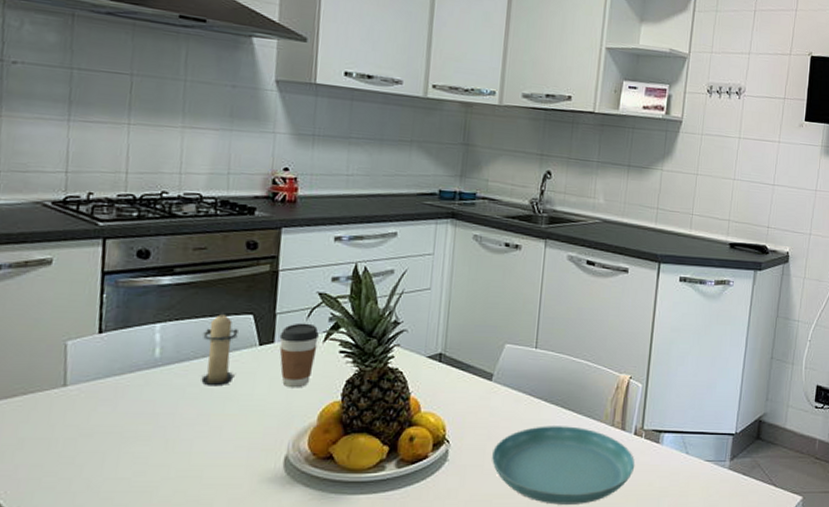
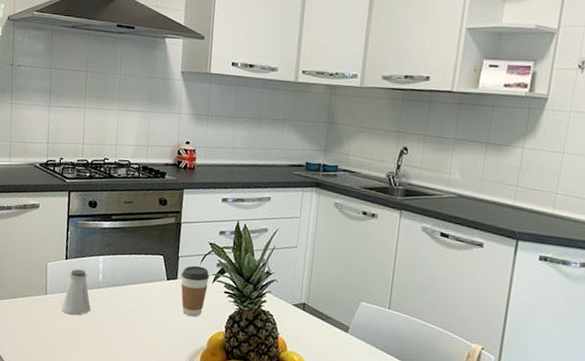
saltshaker: none [92,345,142,409] -> present [61,269,91,315]
candle: present [201,310,238,387] -> none [128,250,153,308]

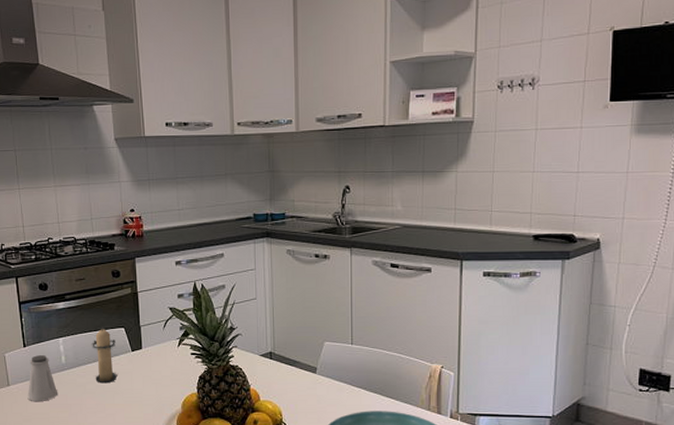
candle: none [128,250,153,308] -> present [92,325,118,384]
coffee cup: present [181,265,209,317] -> none [145,332,174,384]

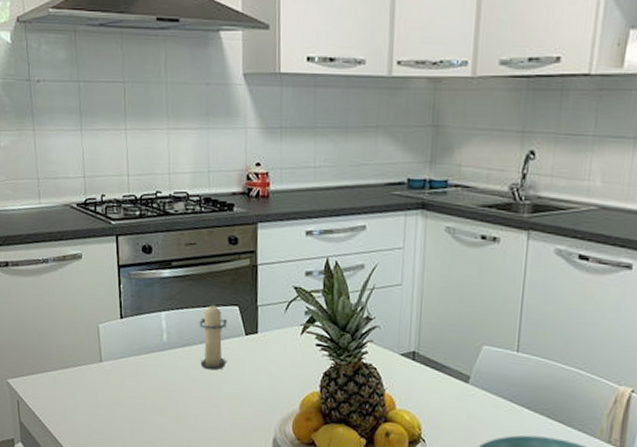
saltshaker: present [27,355,58,401] -> none [121,329,157,384]

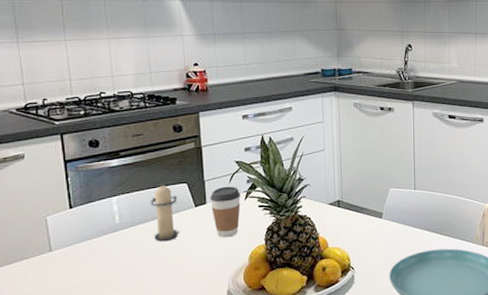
coffee cup: none [262,315,296,377] -> present [210,186,241,238]

